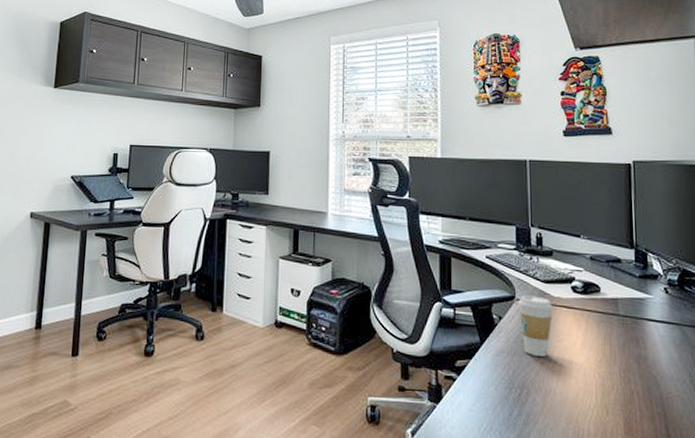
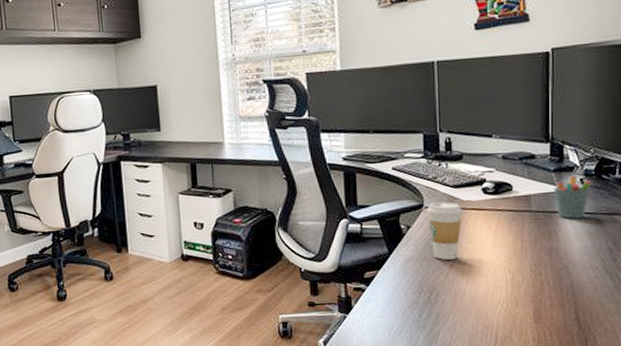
pen holder: none [637,279,675,328] -> present [552,173,592,219]

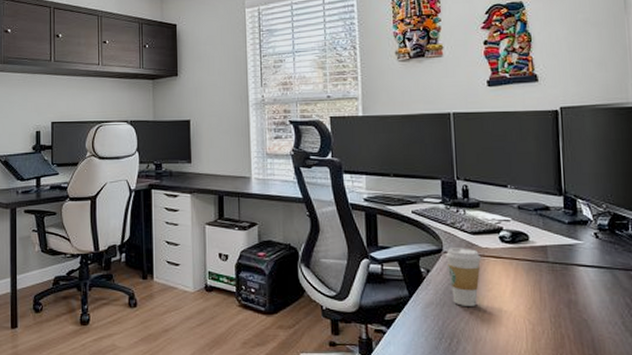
pen holder: present [552,173,592,219] -> none [566,226,606,272]

